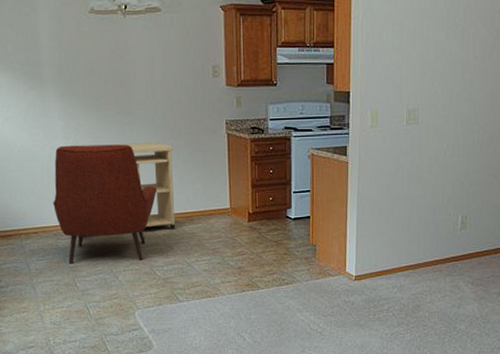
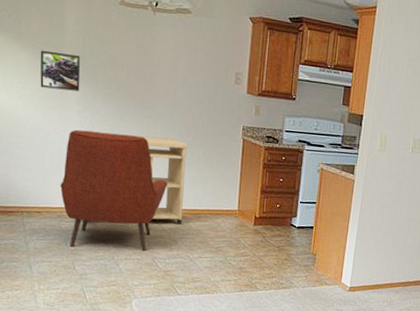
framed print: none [19,70,61,108] -> present [40,50,81,92]

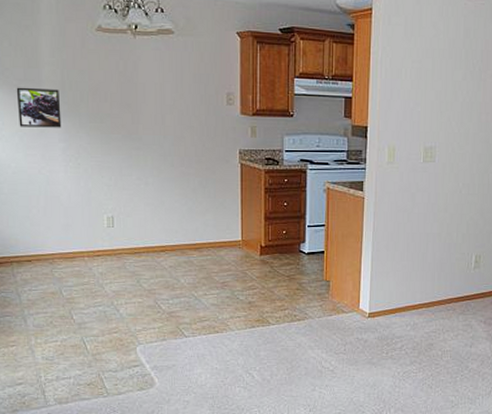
chair: present [60,129,168,251] -> none [50,169,165,295]
desk: present [82,135,188,225] -> none [76,169,183,268]

